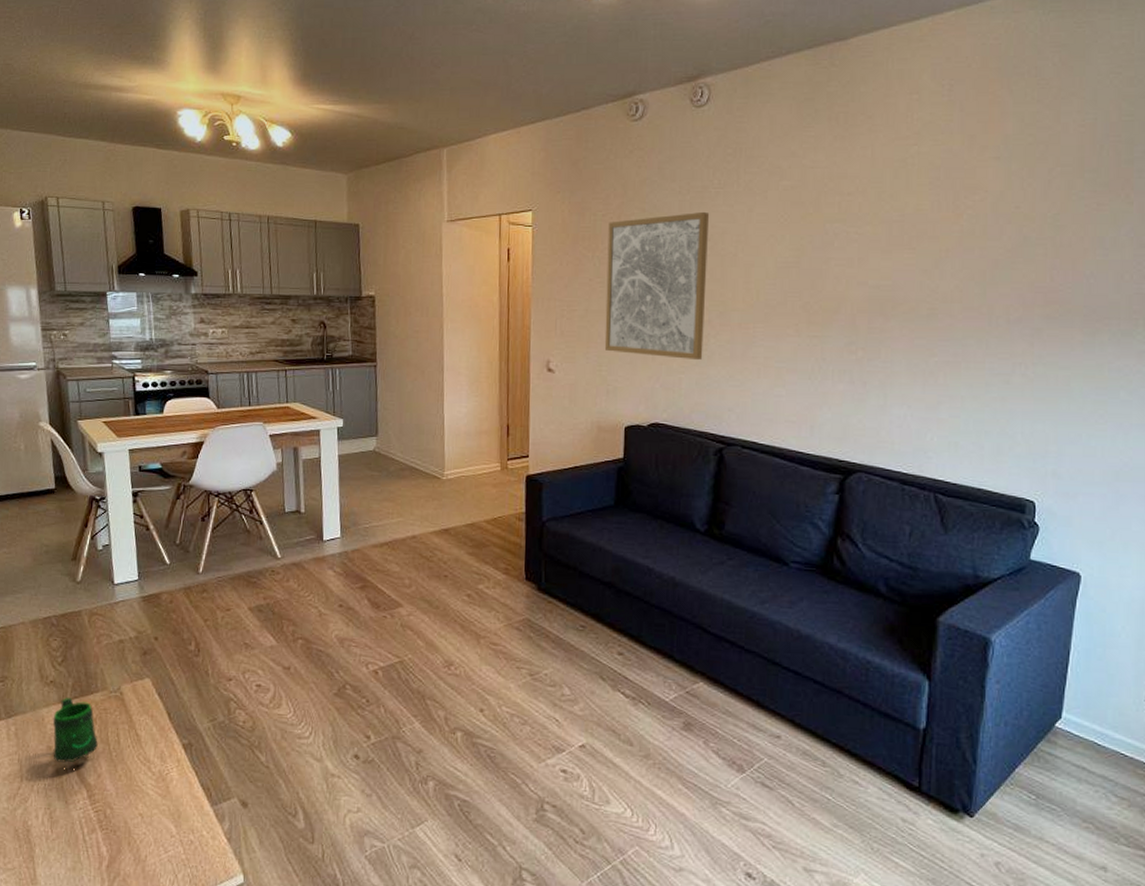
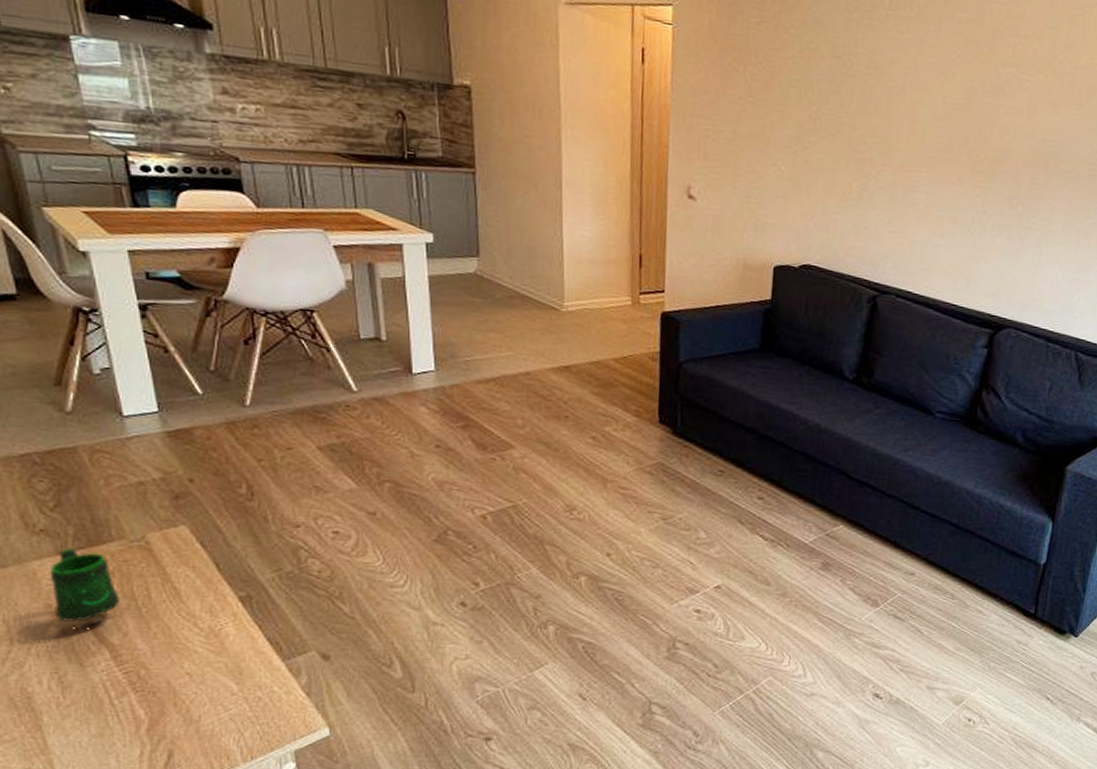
wall art: present [604,211,710,361] -> none [754,32,878,201]

